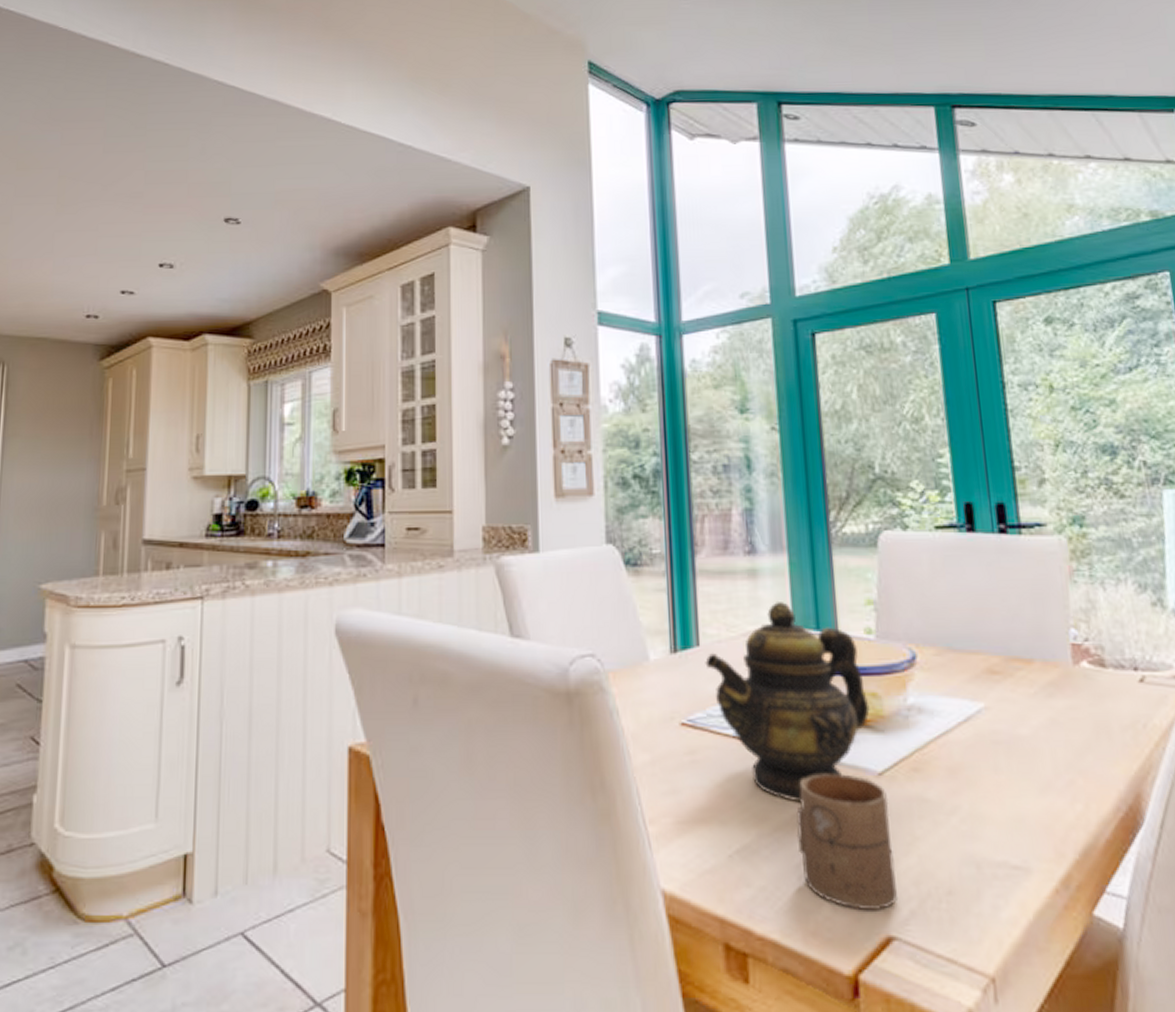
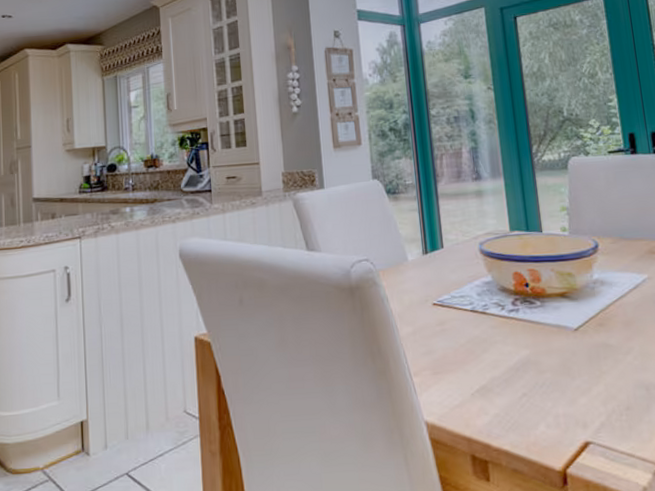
teapot: present [705,600,870,803] -> none [448,212,567,354]
cup: present [796,774,899,911] -> none [518,331,592,425]

